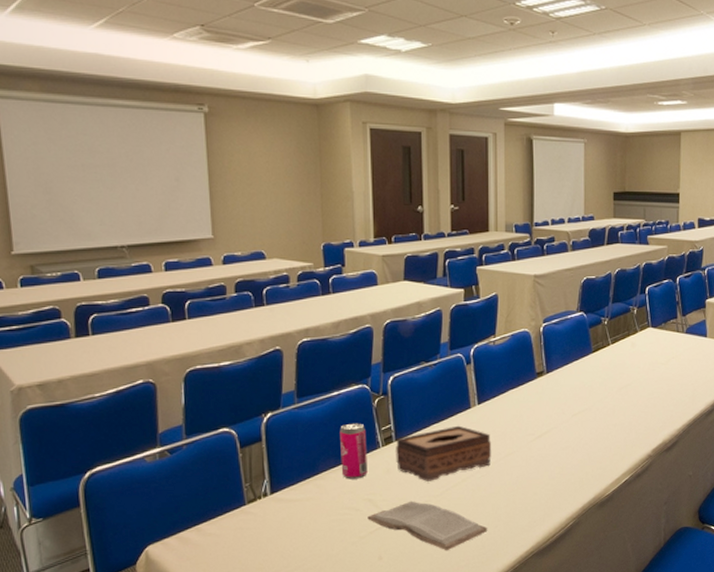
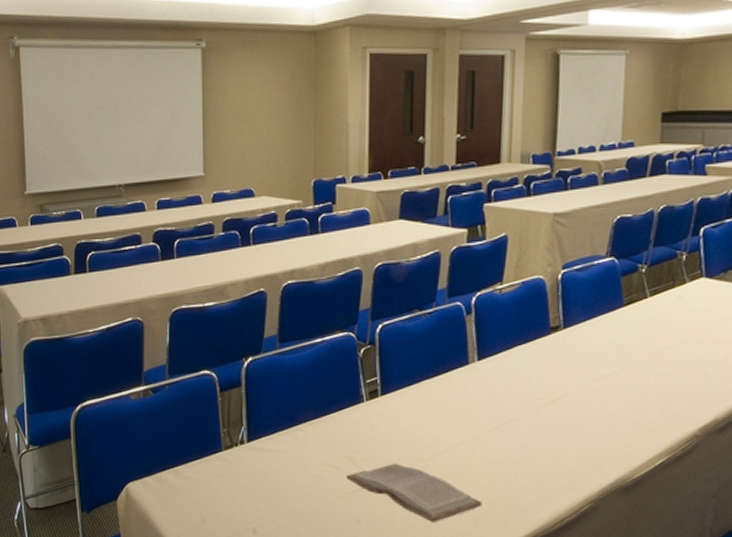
beverage can: present [340,423,368,480] -> none [321,373,350,434]
tissue box: present [396,425,492,481] -> none [381,383,492,443]

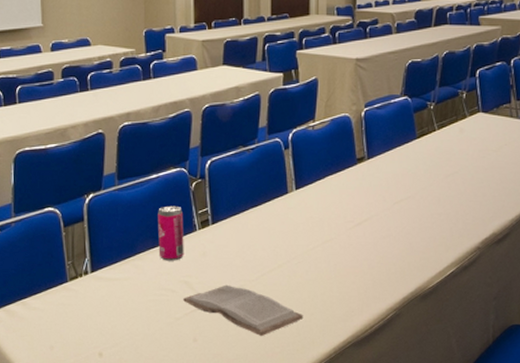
beverage can: none [321,373,350,434] -> present [158,206,184,261]

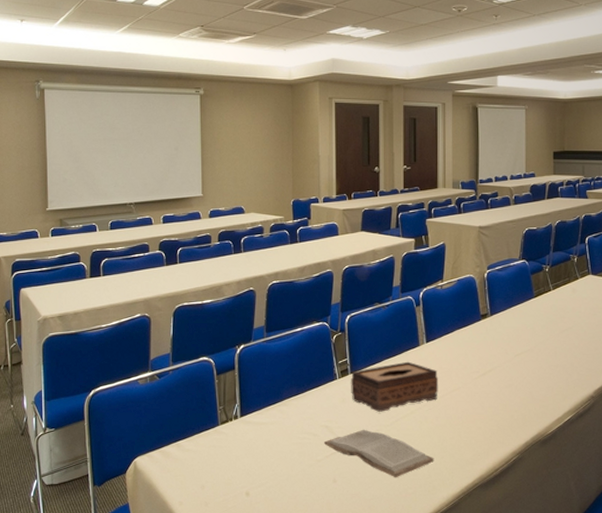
beverage can: present [158,206,184,261] -> none [302,356,325,407]
tissue box: none [212,210,309,266] -> present [351,361,439,412]

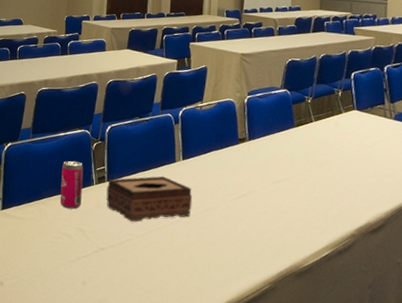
beverage can: none [302,356,325,407] -> present [59,160,84,209]
book: present [324,429,434,478] -> none [77,236,184,290]

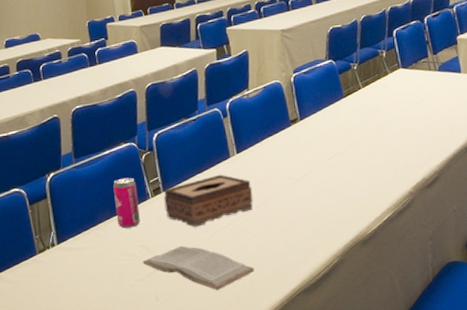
book: none [77,236,184,290] -> present [143,245,255,291]

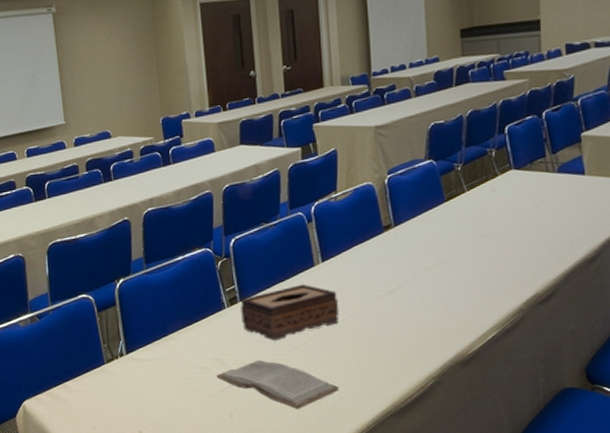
beverage can: present [113,177,140,228] -> none [186,285,215,340]

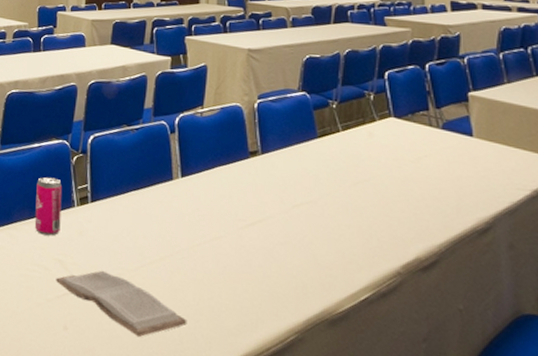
beverage can: none [186,285,215,340] -> present [34,176,63,236]
tissue box: present [241,284,339,341] -> none [90,196,195,253]

